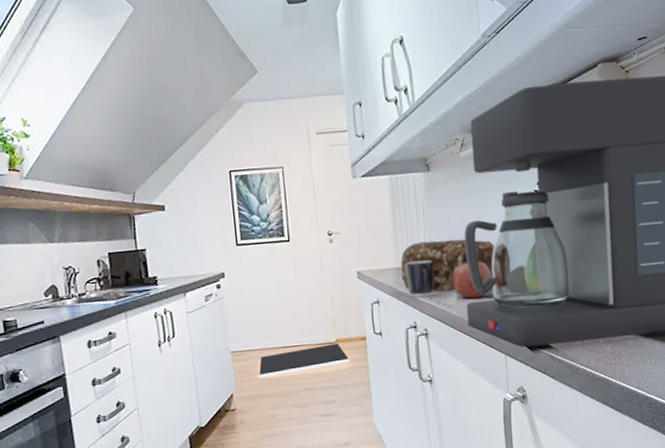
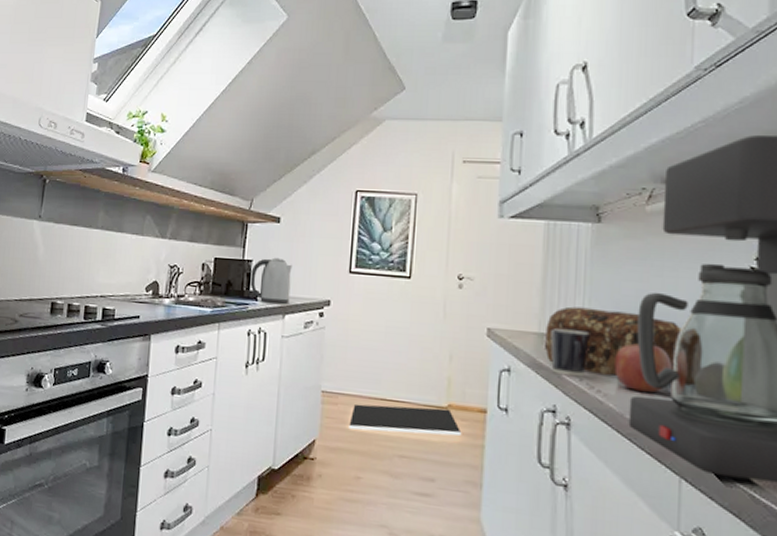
kettle: none [146,242,188,286] -> present [250,257,292,305]

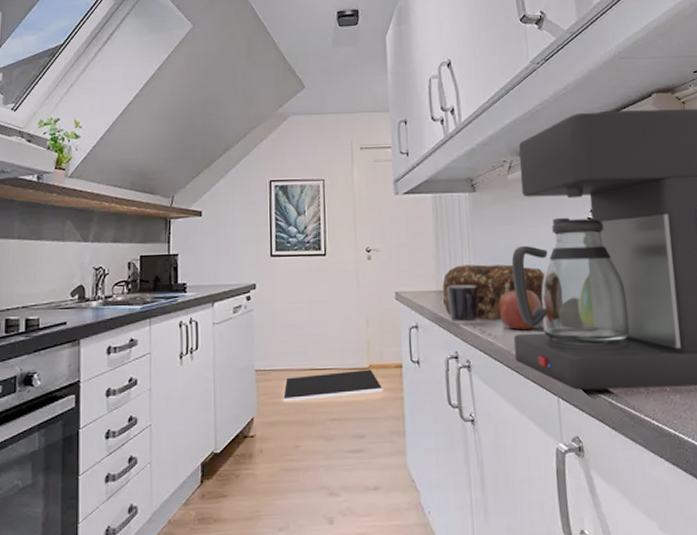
kettle: present [250,257,292,305] -> none [178,249,217,294]

